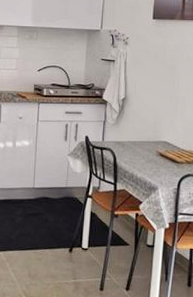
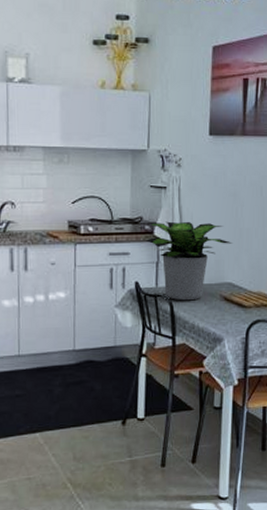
potted plant: none [96,88,170,155] -> present [146,221,233,301]

